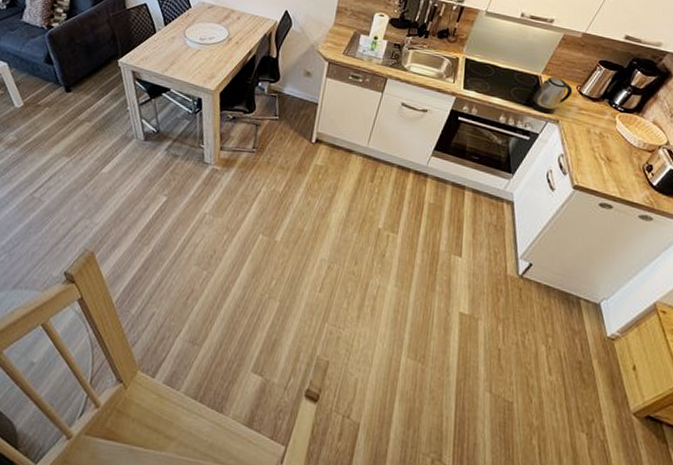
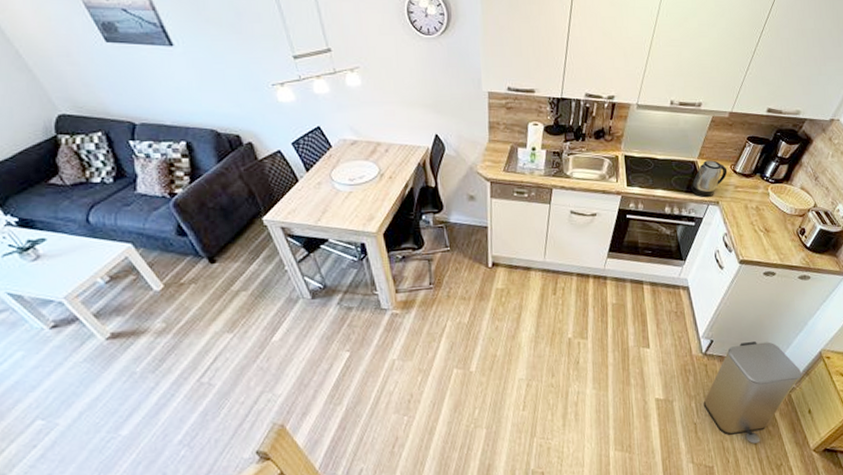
pedal bin: none [511,273,629,389] -> present [703,340,801,444]

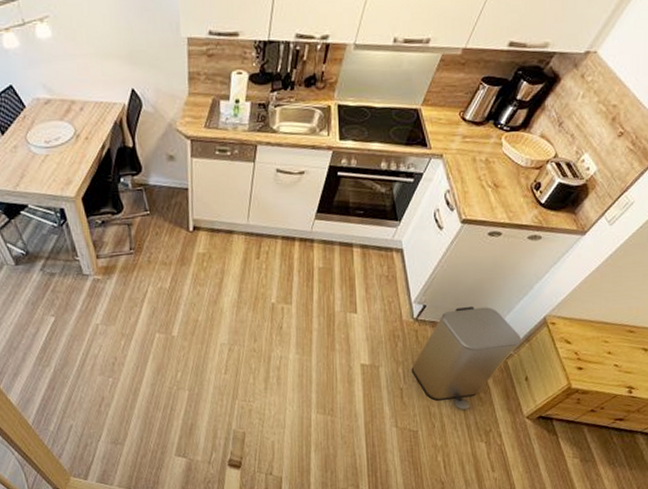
kettle: present [690,160,728,198] -> none [411,106,455,151]

